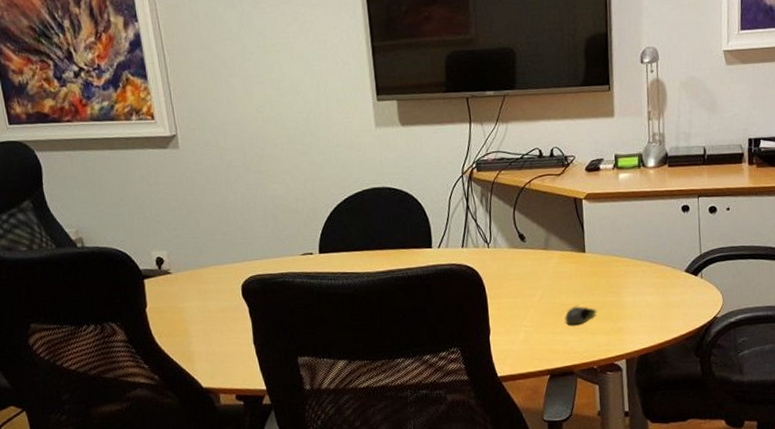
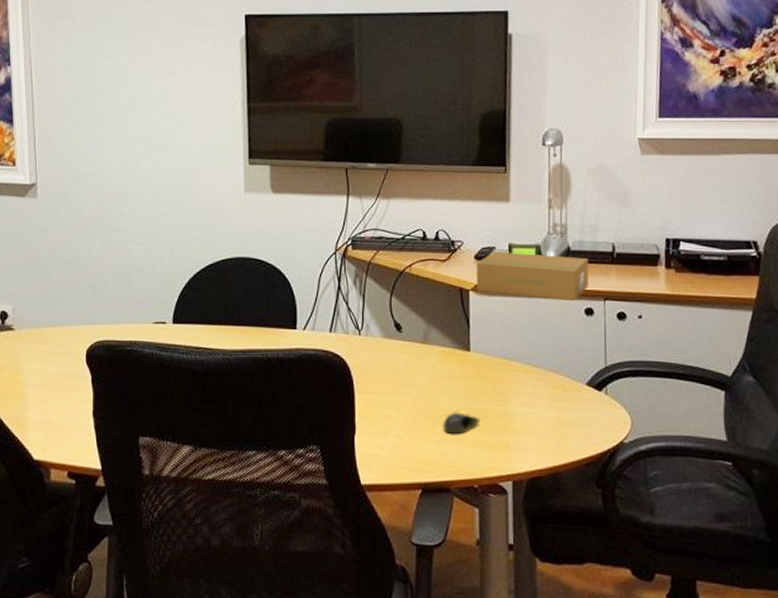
box: none [587,161,685,201] -> present [476,251,589,301]

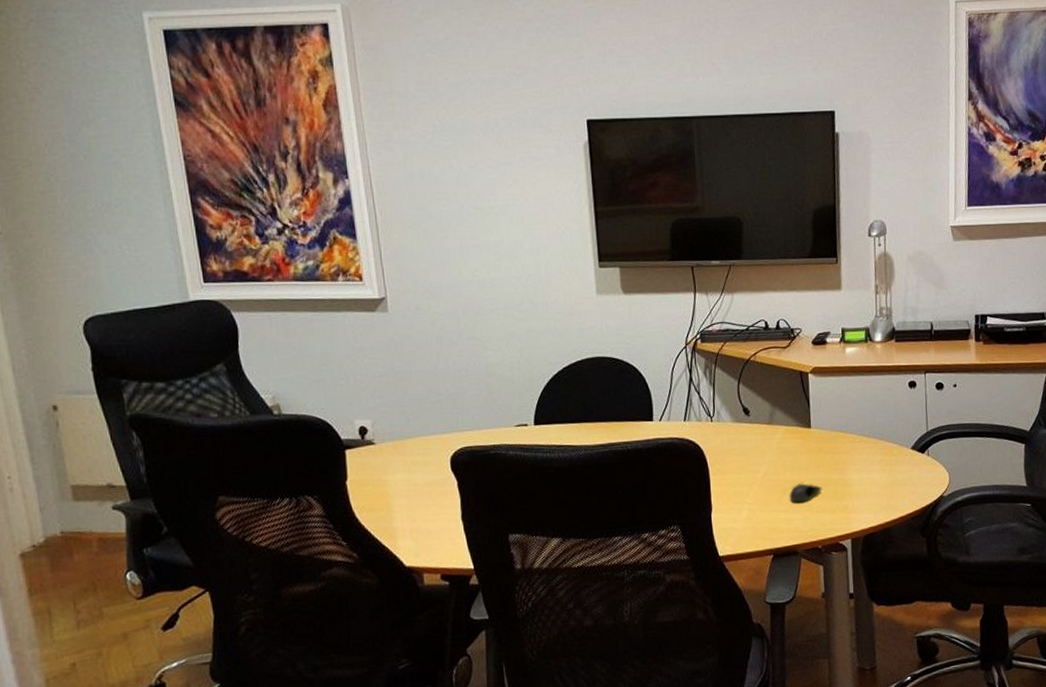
box: present [476,251,589,301] -> none [814,335,912,376]

